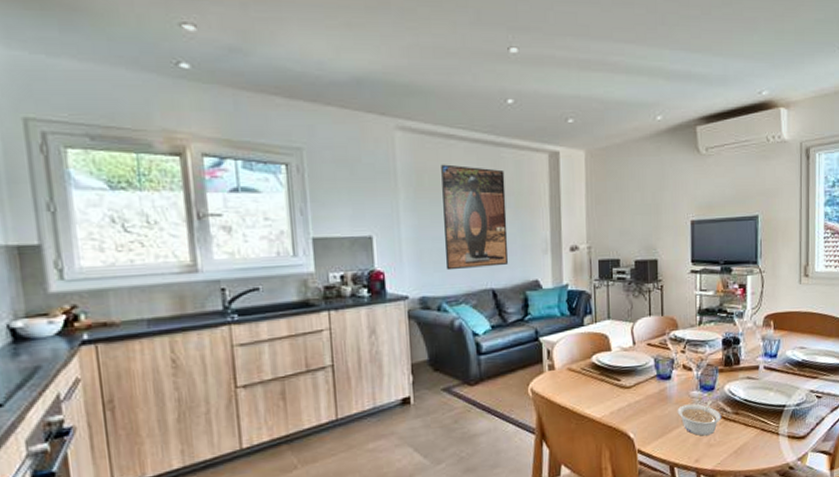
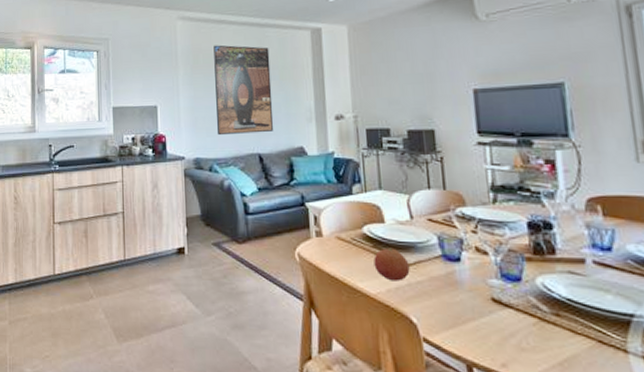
fruit: none [600,373,630,404] -> present [373,247,410,281]
legume: present [677,400,722,436] -> none [471,293,536,336]

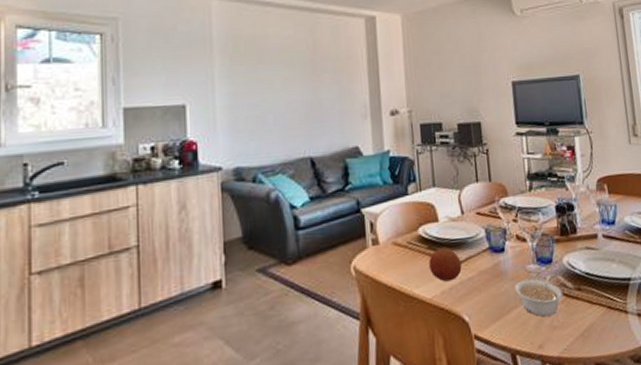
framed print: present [213,45,274,136] -> none [257,31,327,139]
legume: none [471,293,536,336] -> present [514,275,564,317]

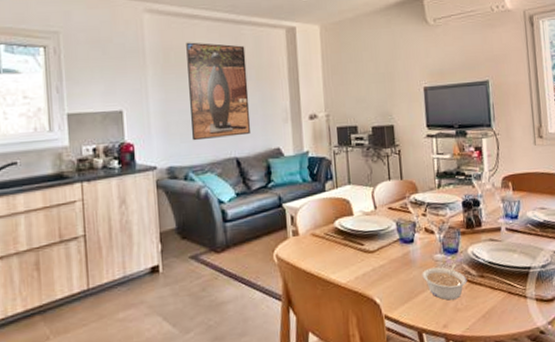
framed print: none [257,31,327,139] -> present [186,42,251,141]
fruit: present [429,246,462,282] -> none [344,238,374,269]

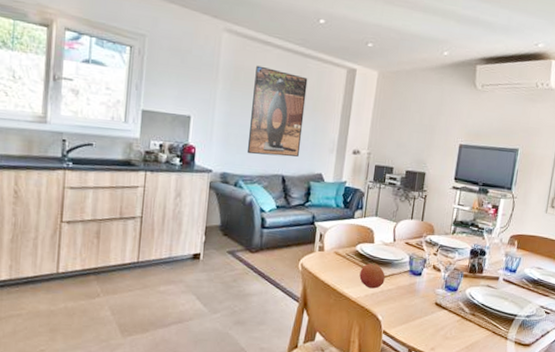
fruit: none [344,238,374,269] -> present [359,263,386,289]
legume: present [422,263,468,301] -> none [422,299,460,329]

